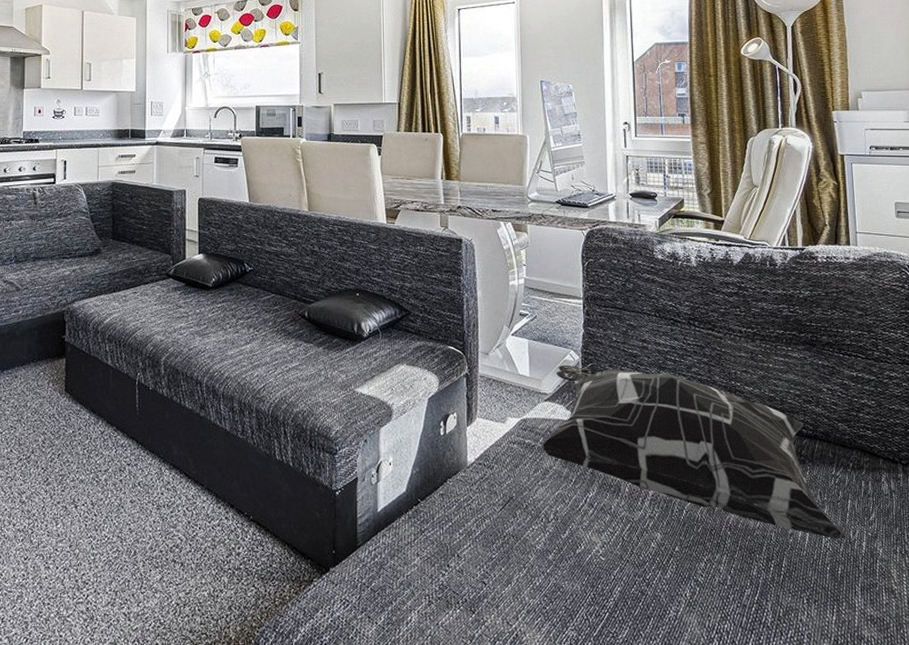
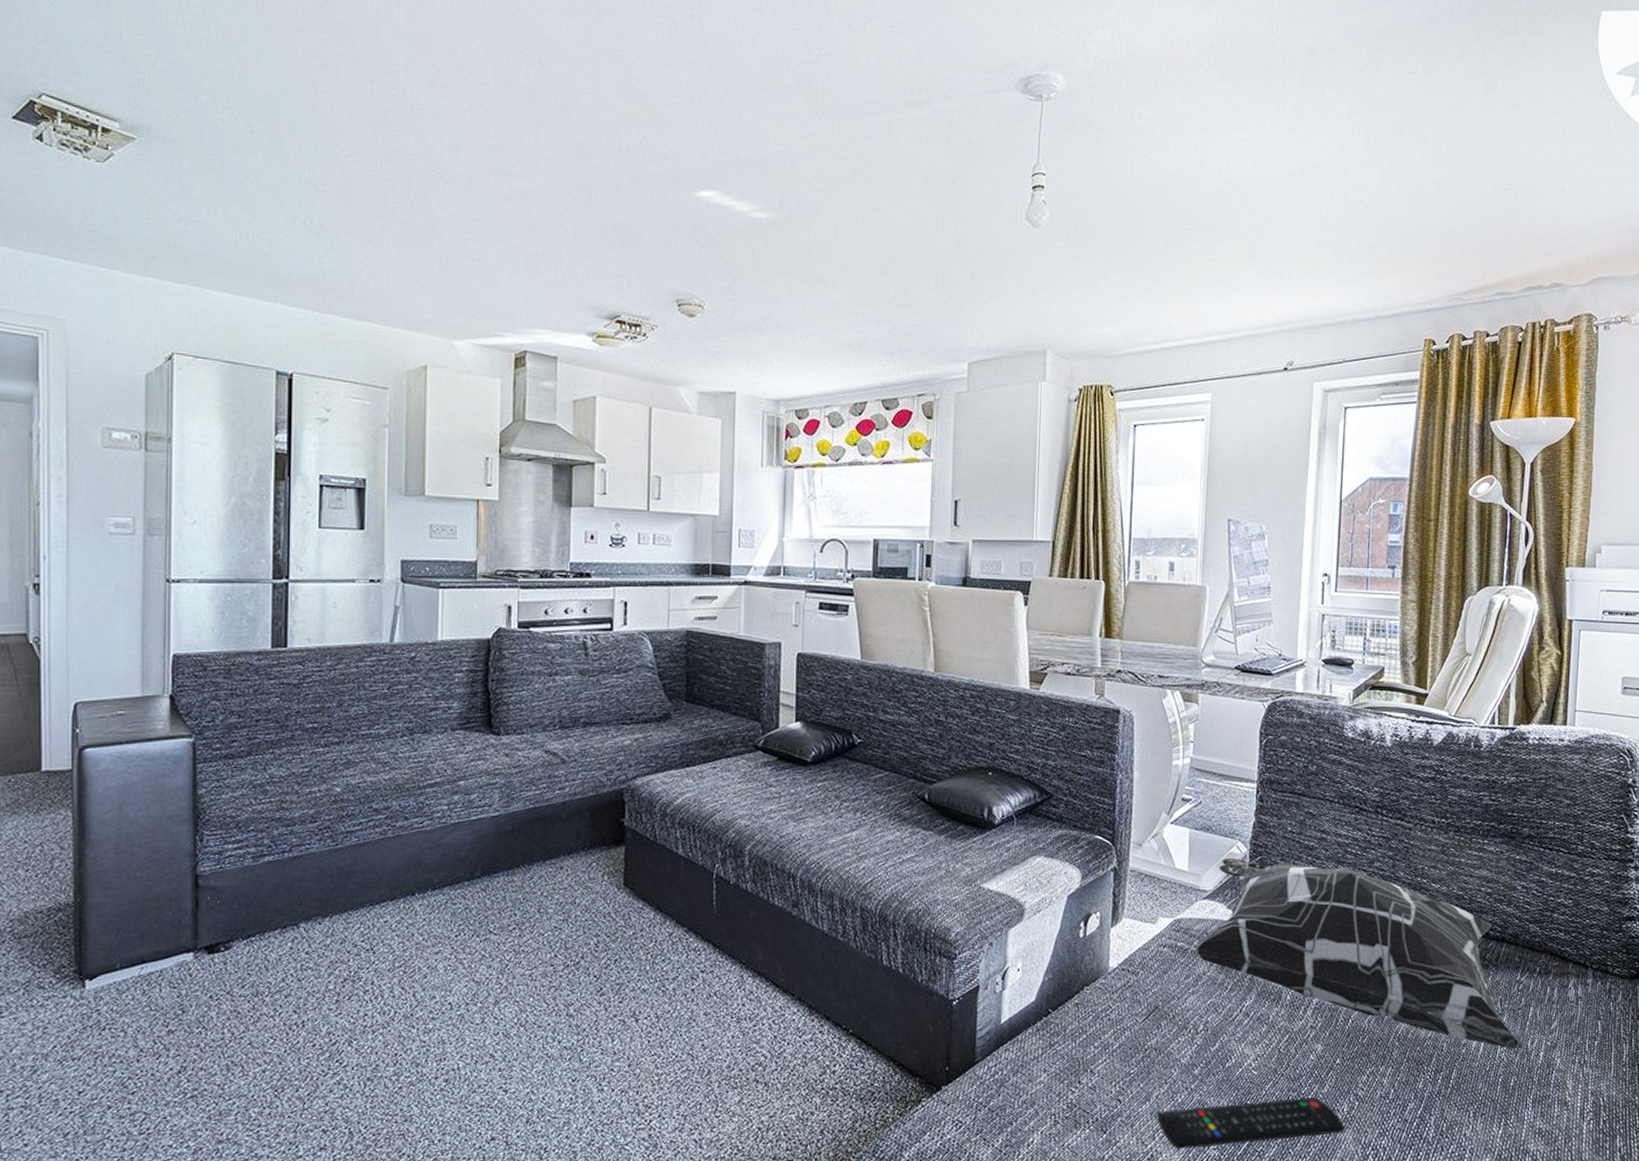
remote control: none [518,583,689,630] -> present [1156,1098,1345,1149]

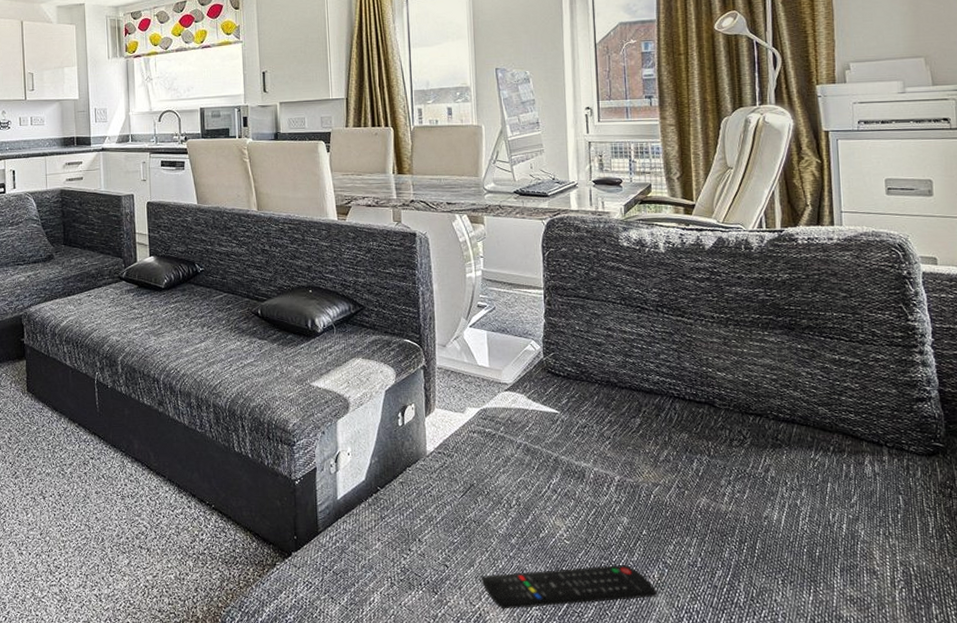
decorative pillow: present [1194,857,1524,1049] -> none [501,354,825,522]

